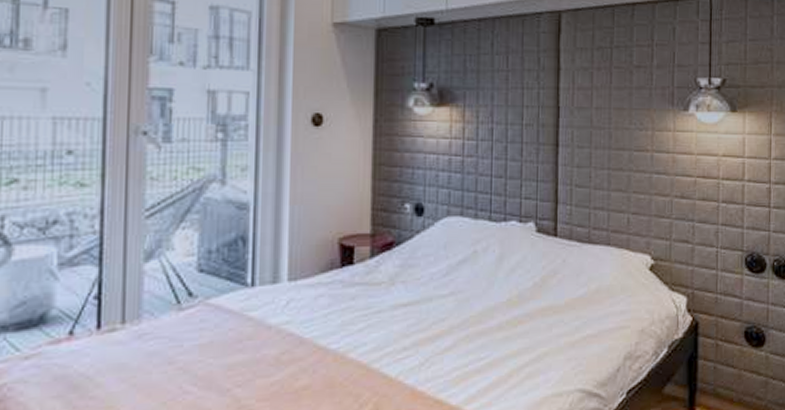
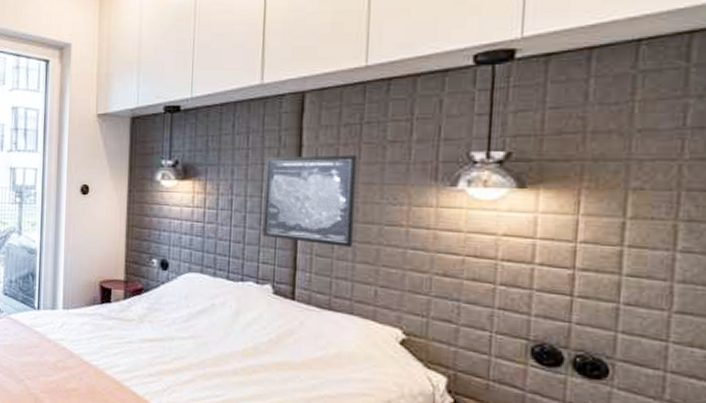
wall art: none [524,79,609,175] -> present [262,155,358,247]

